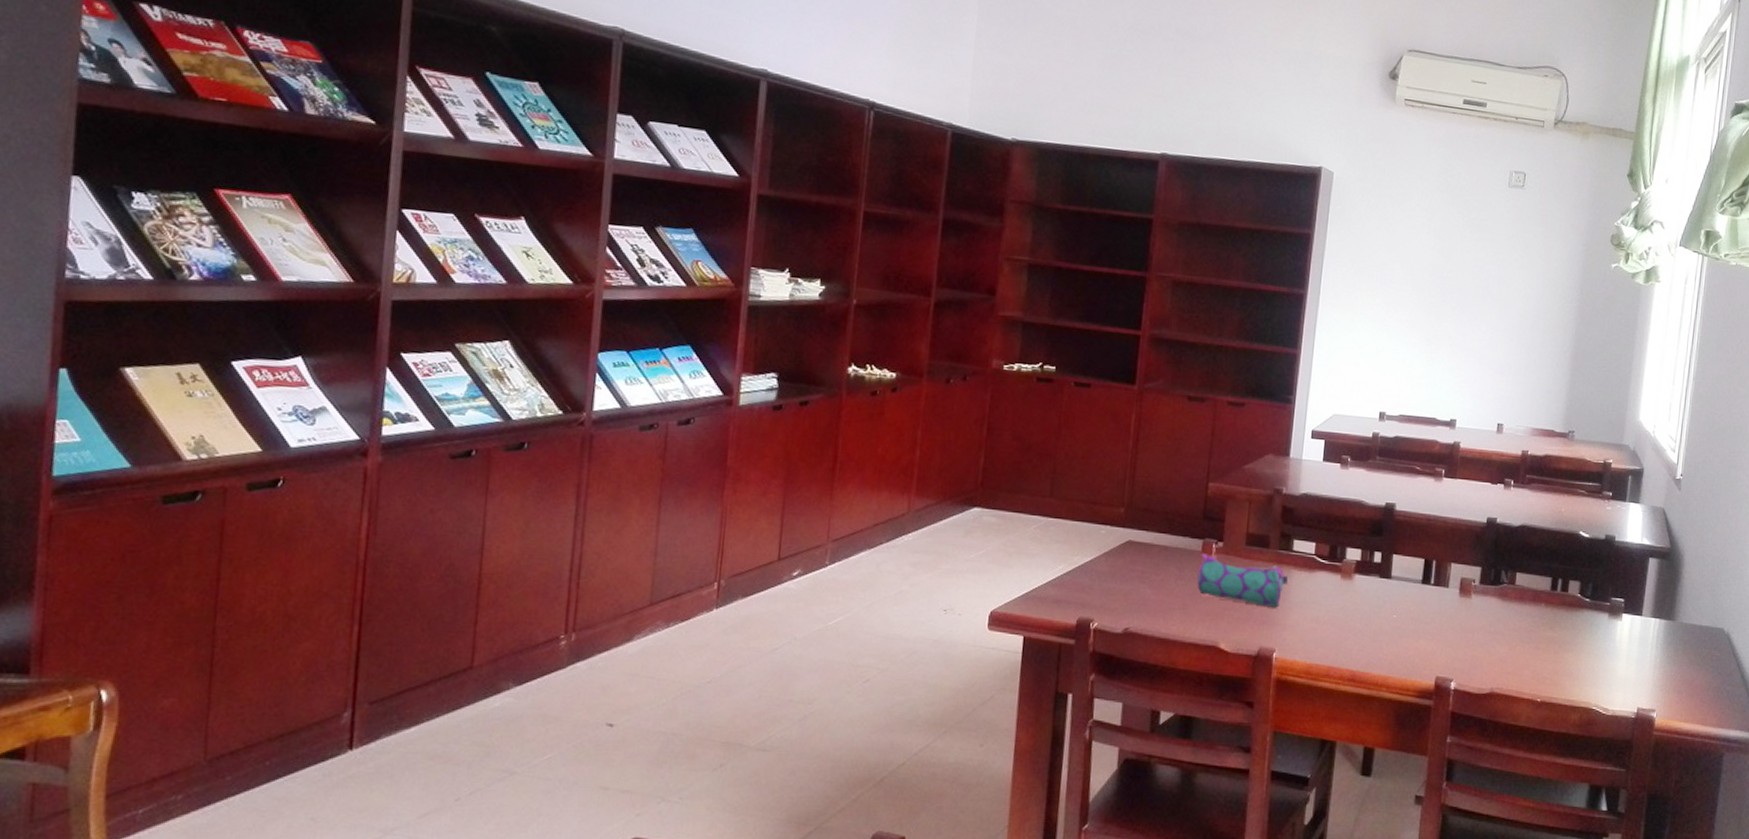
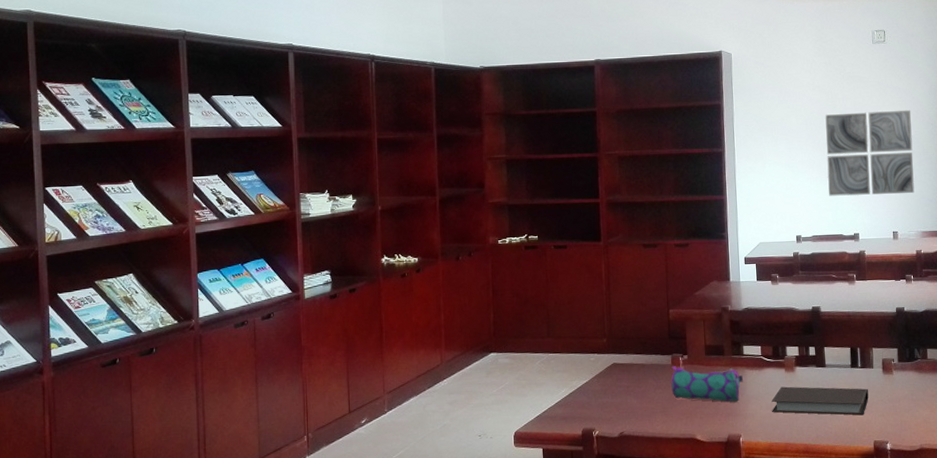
notebook: none [1317,596,1438,644] -> present [771,386,869,416]
wall art: none [1427,267,1542,380] -> present [825,109,915,196]

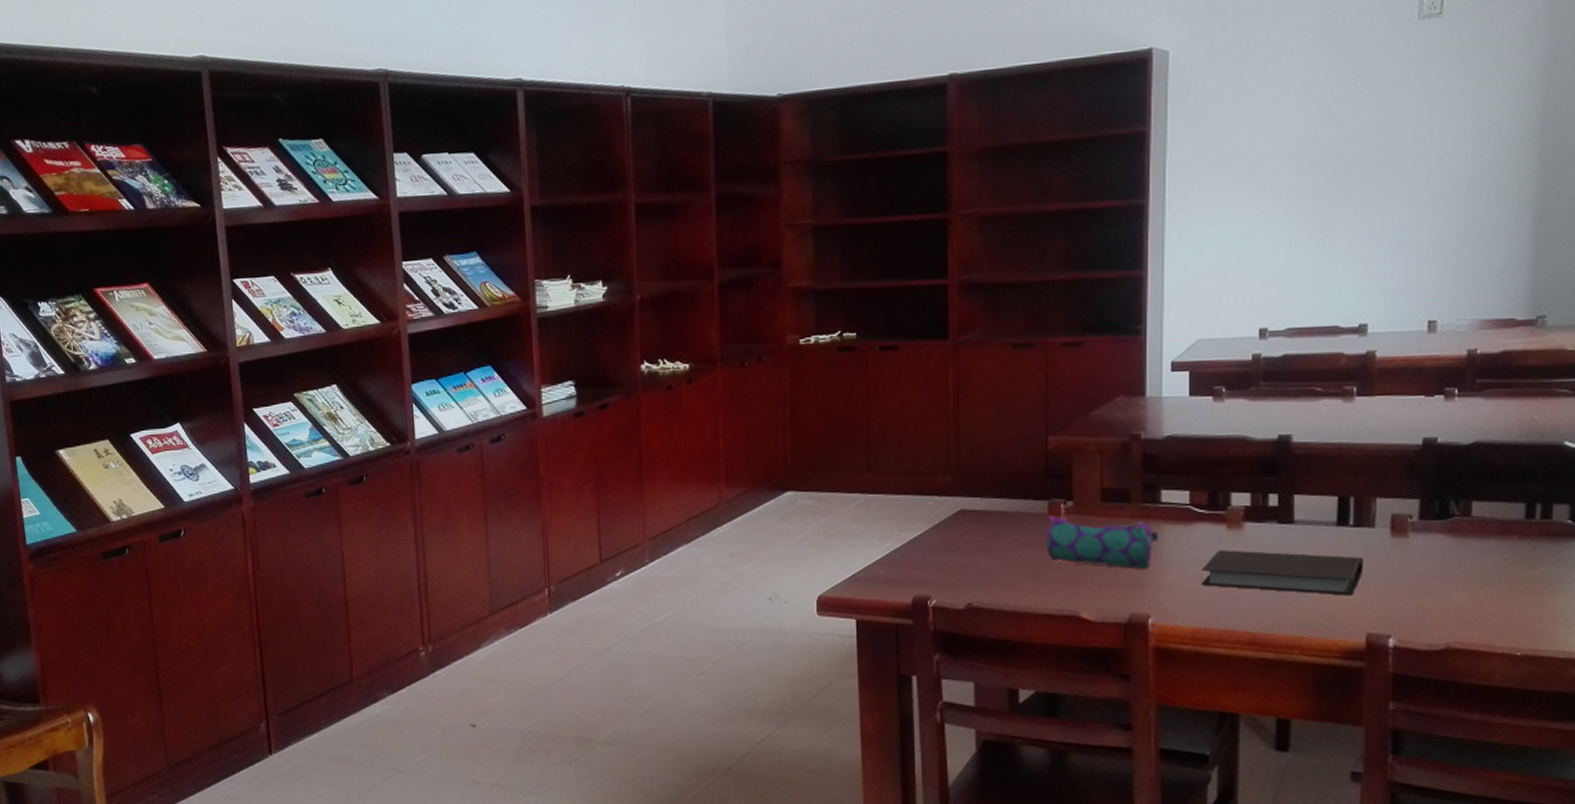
wall art: present [825,109,915,196] -> none [1320,124,1480,268]

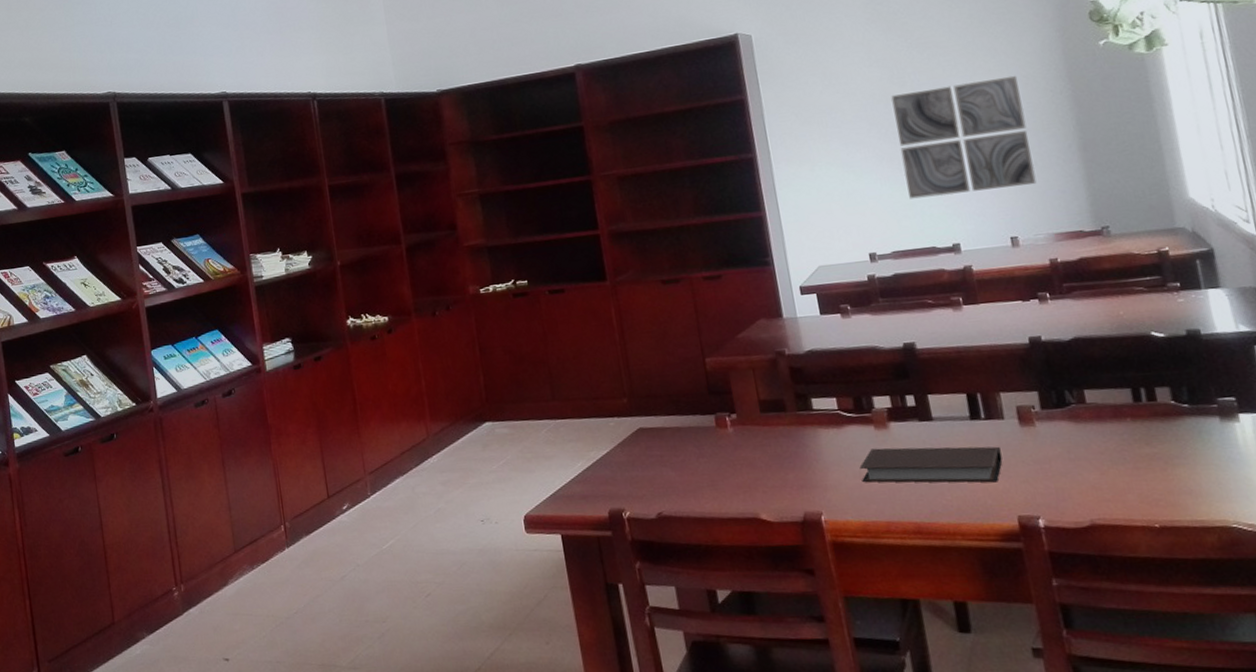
pencil case: present [1046,516,1159,569] -> none [716,428,818,471]
wall art: none [1320,124,1480,268] -> present [891,75,1037,199]

